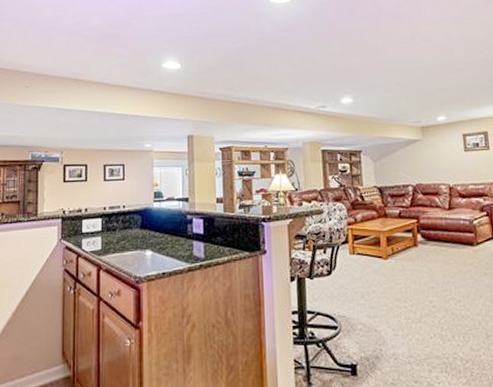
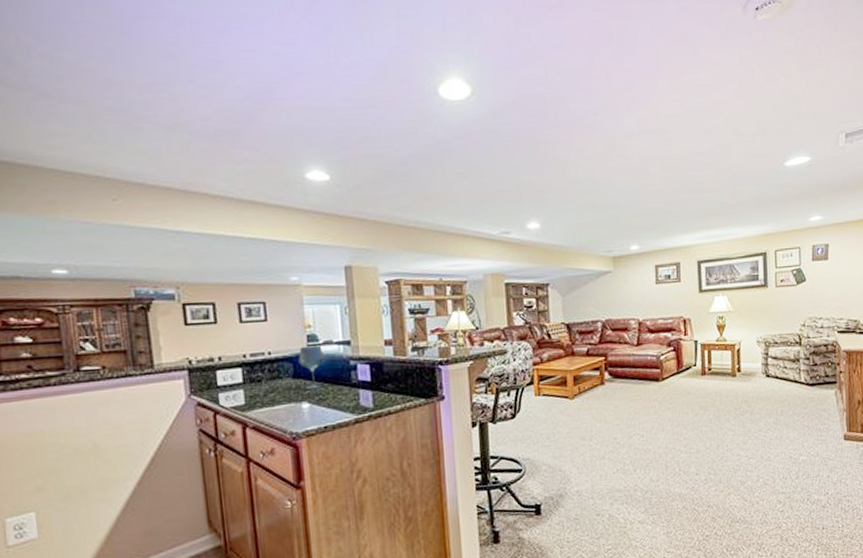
wine glass: none [146,201,167,239] -> present [298,345,325,390]

